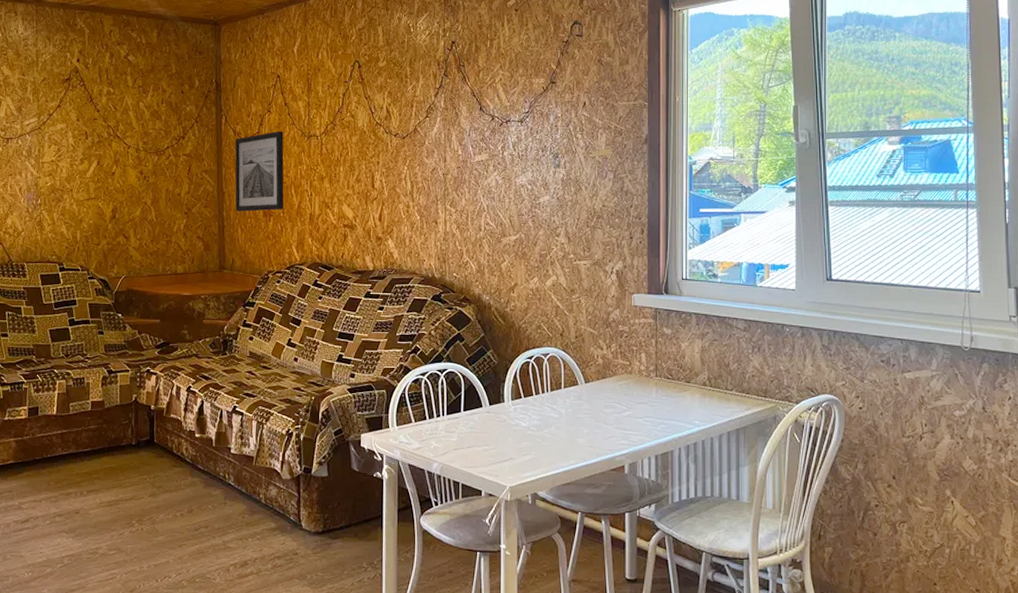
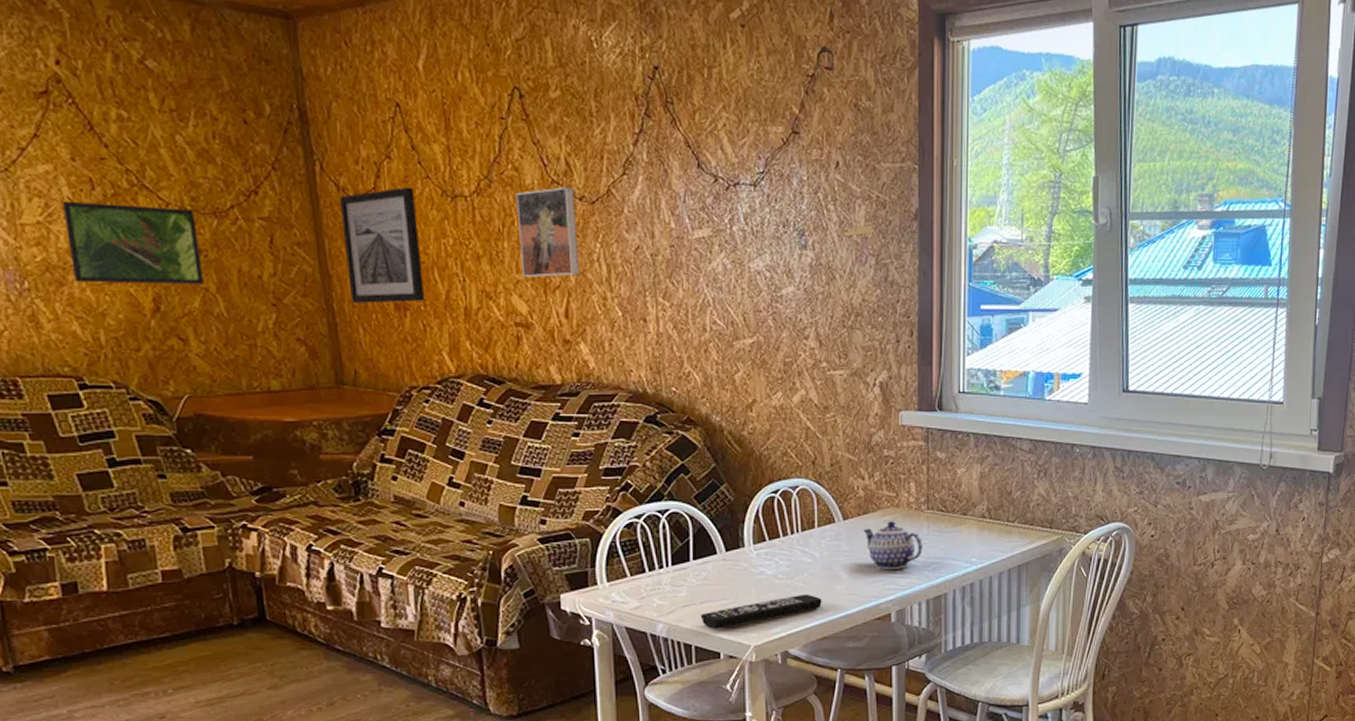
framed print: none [67,146,145,200] -> present [61,200,204,284]
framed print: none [350,127,392,192] -> present [515,187,580,278]
remote control: none [467,444,566,470] -> present [700,594,822,629]
teapot: none [602,385,652,428] -> present [863,521,923,570]

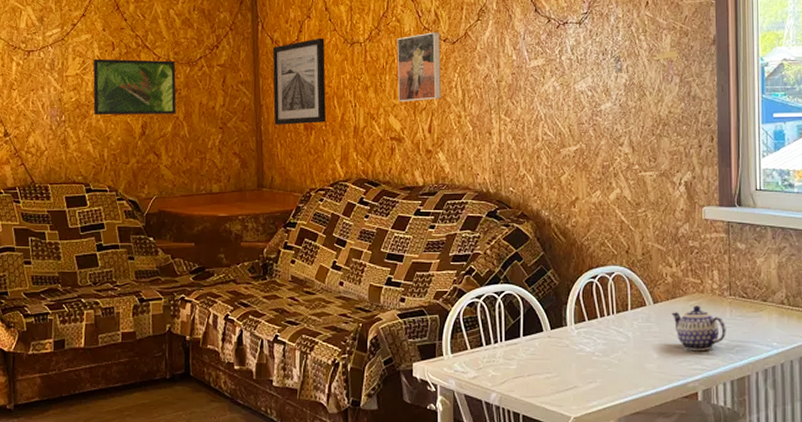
remote control: present [700,594,822,629] -> none [527,370,635,400]

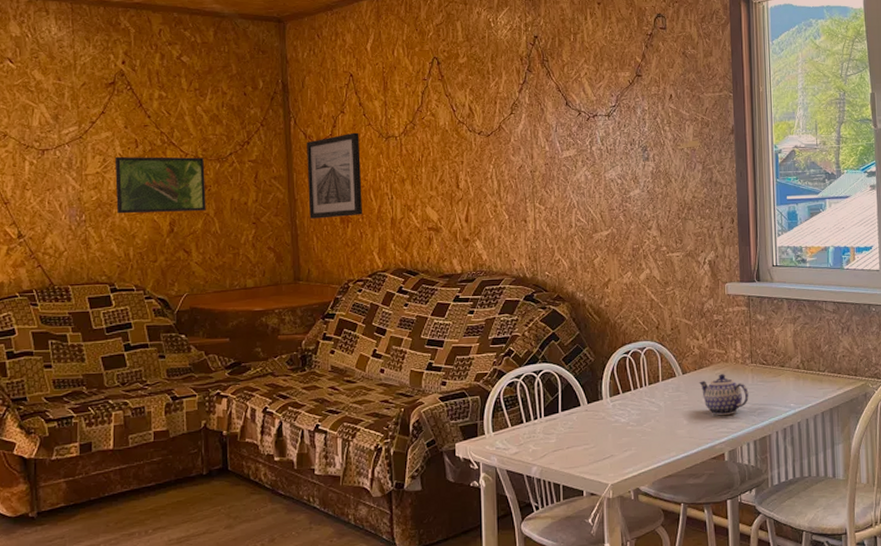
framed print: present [397,32,442,102] -> none [432,125,478,194]

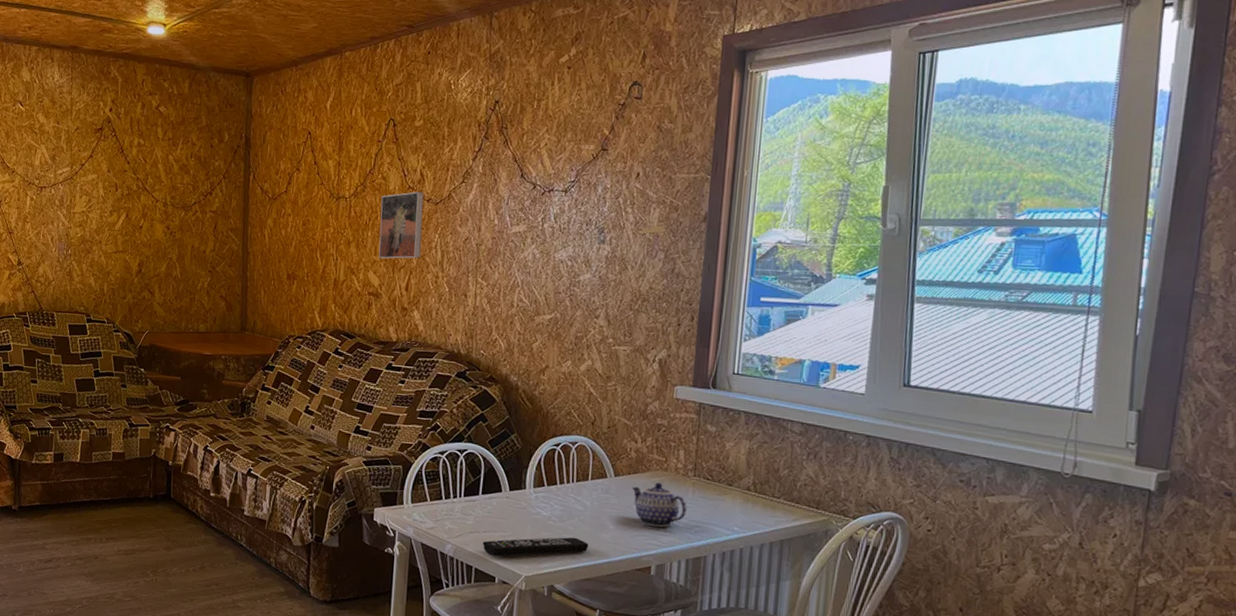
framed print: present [114,156,206,214] -> none [96,198,172,255]
wall art: present [306,132,363,219] -> none [259,190,312,274]
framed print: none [432,125,478,194] -> present [379,191,424,259]
remote control: none [567,438,667,470] -> present [482,537,589,557]

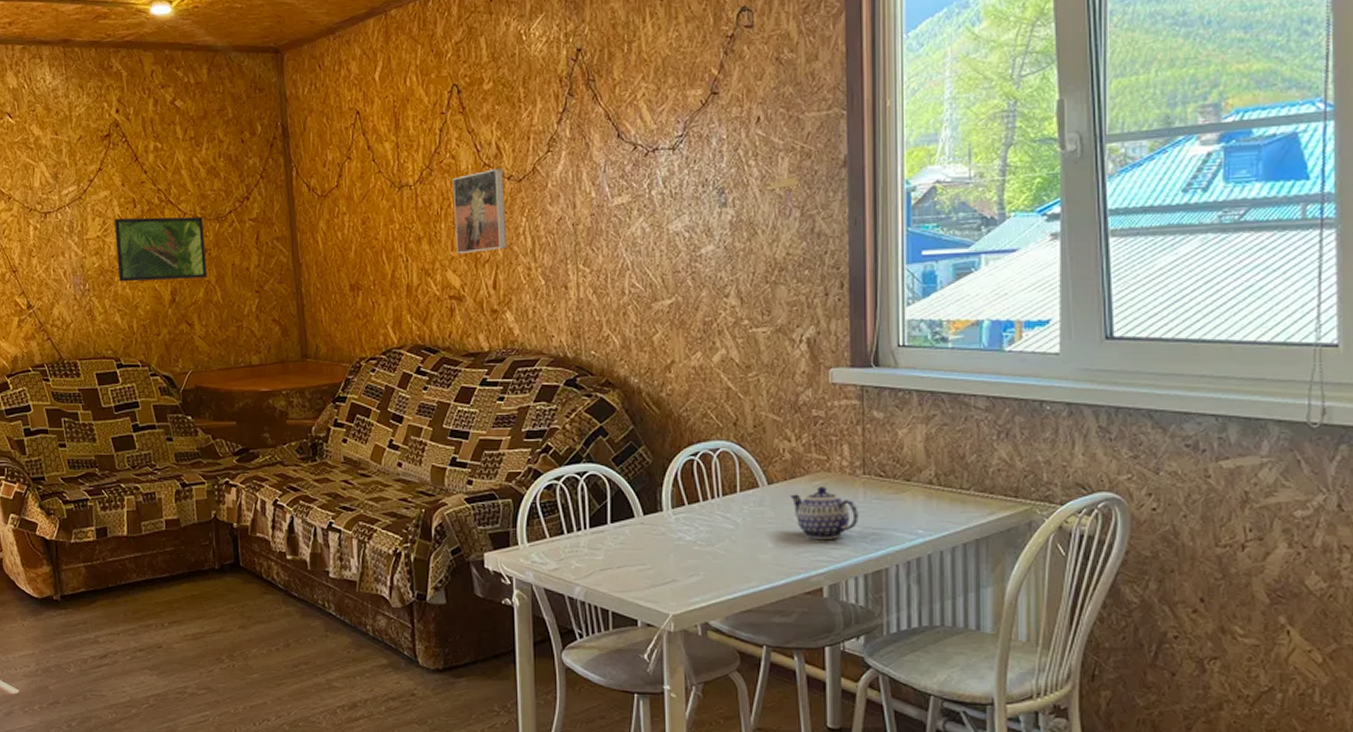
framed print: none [96,198,172,255] -> present [114,216,207,282]
remote control: present [482,537,589,557] -> none [617,562,745,595]

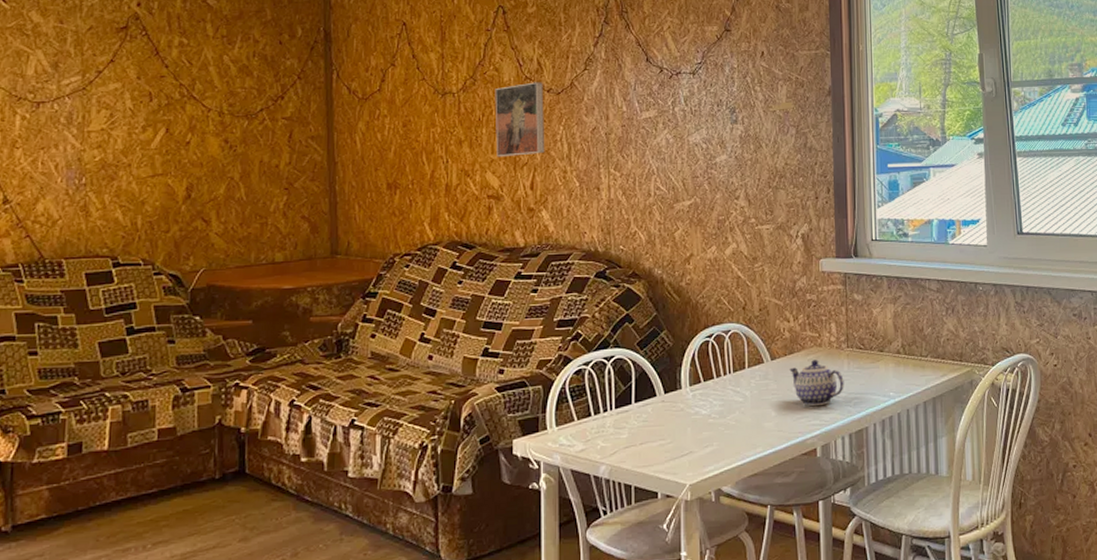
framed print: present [114,216,207,282] -> none [123,111,231,177]

